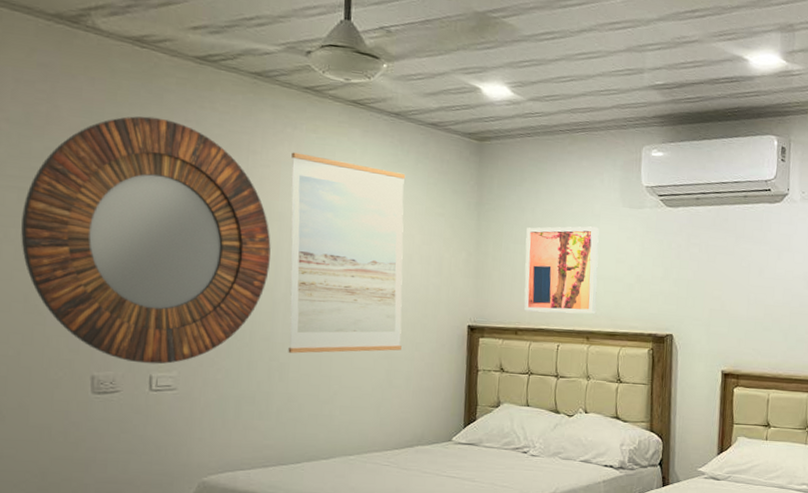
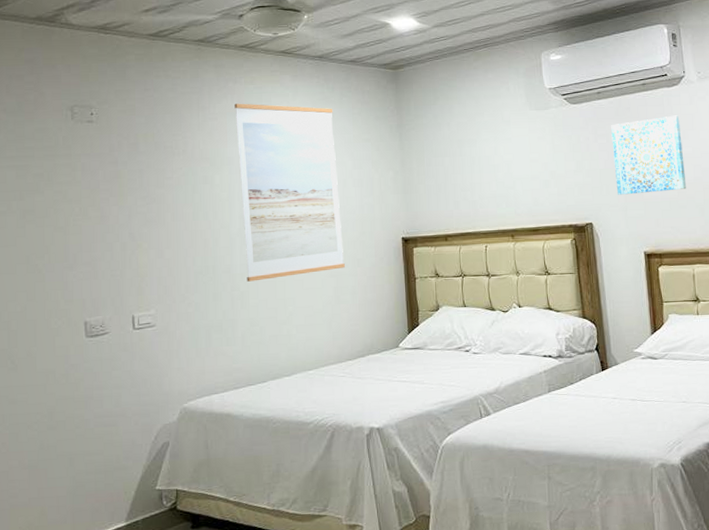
home mirror: present [21,116,271,364] -> none [21,90,224,306]
wall art: present [524,226,599,314] -> none [445,132,518,218]
wall art: none [702,233,777,312] -> present [611,115,687,195]

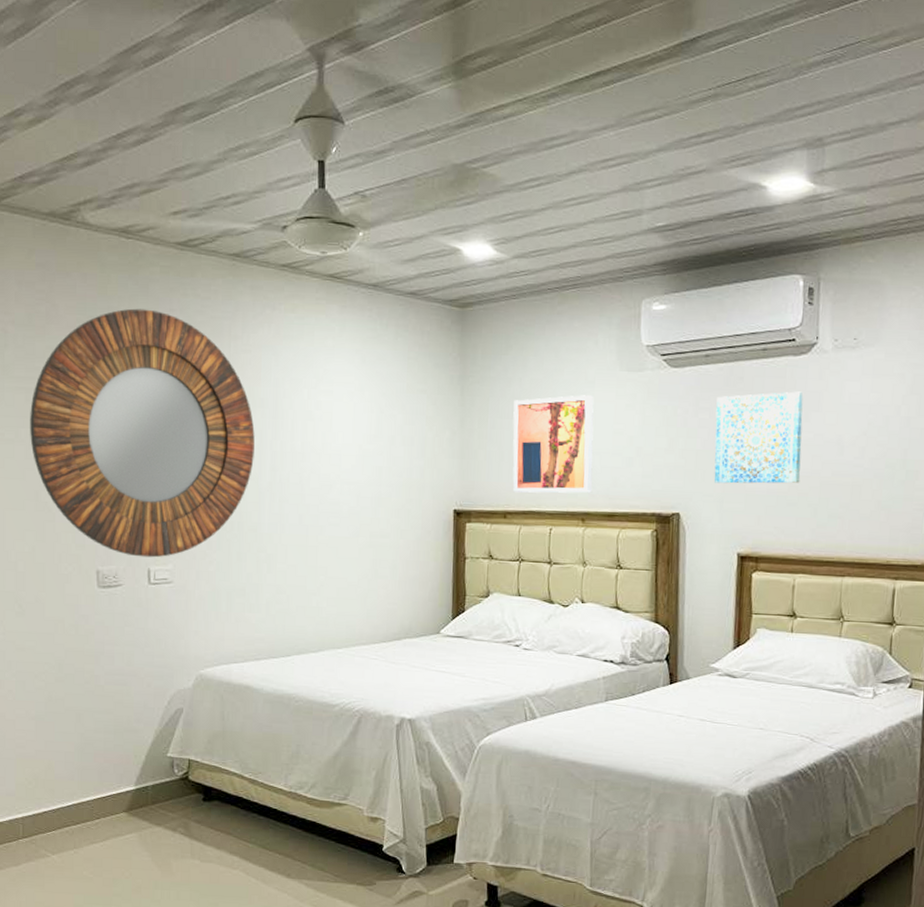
home mirror: none [21,90,224,306] -> present [30,308,255,558]
wall art: present [234,103,345,282] -> none [271,334,386,544]
wall art: none [445,132,518,218] -> present [512,395,594,493]

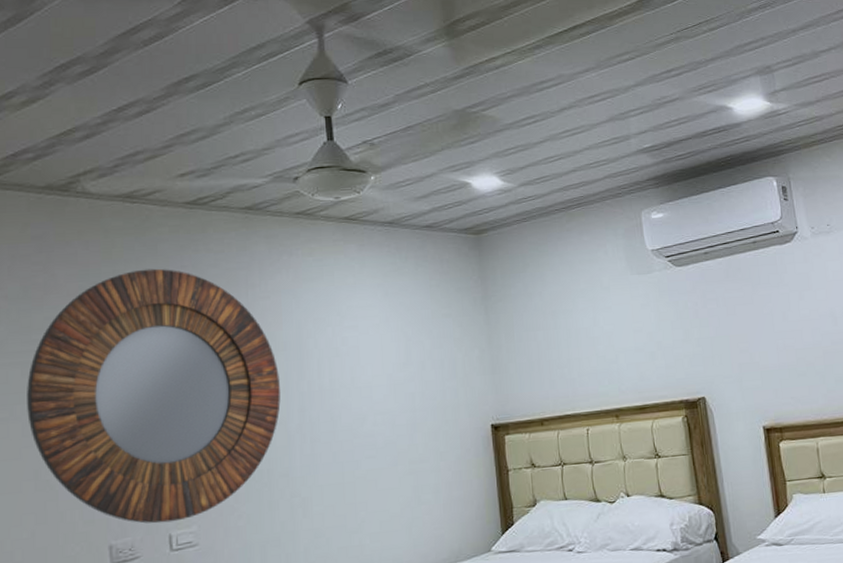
wall art: present [512,395,594,493] -> none [537,300,622,399]
wall art: present [714,391,804,484] -> none [721,274,806,365]

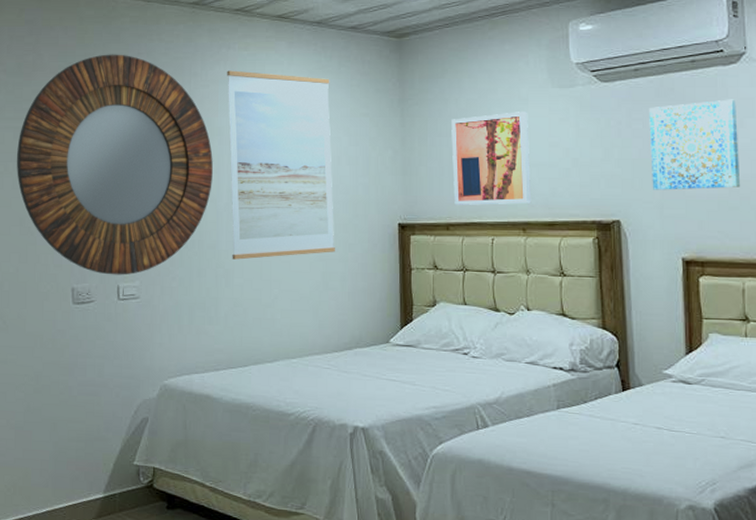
wall art: none [290,278,426,486] -> present [227,70,335,260]
wall art: none [537,300,622,399] -> present [451,112,532,205]
wall art: none [721,274,806,365] -> present [649,99,741,190]

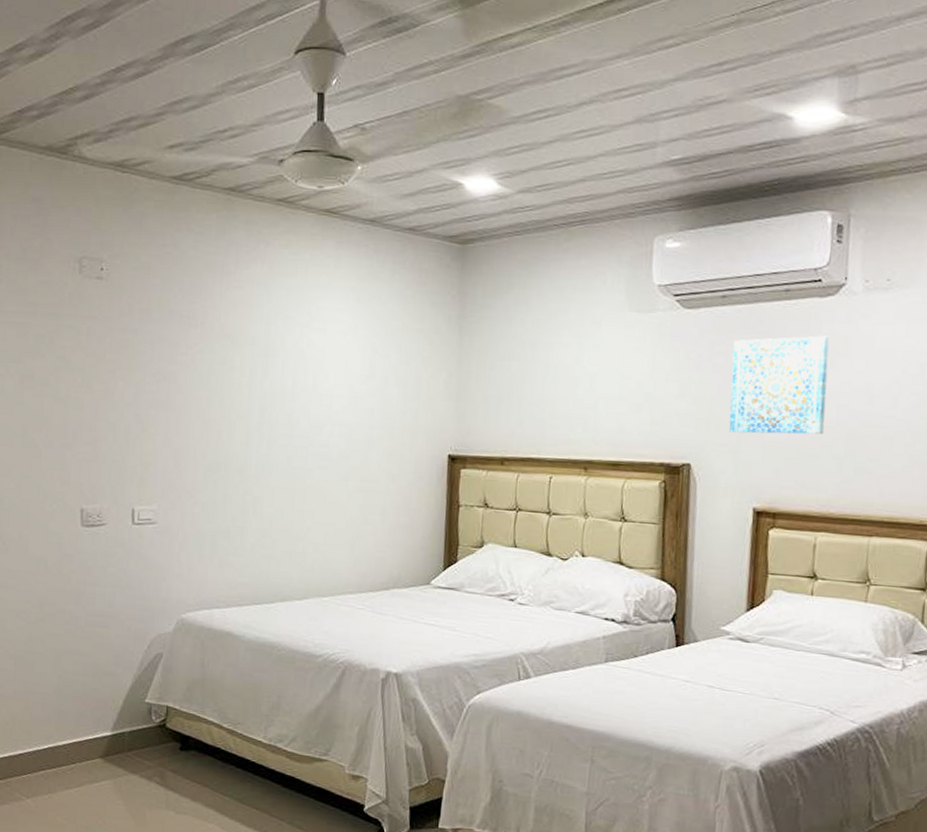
home mirror: present [17,54,213,275] -> none [20,243,245,497]
wall art: present [227,70,335,260] -> none [262,270,382,487]
wall art: present [451,112,532,205] -> none [511,336,601,440]

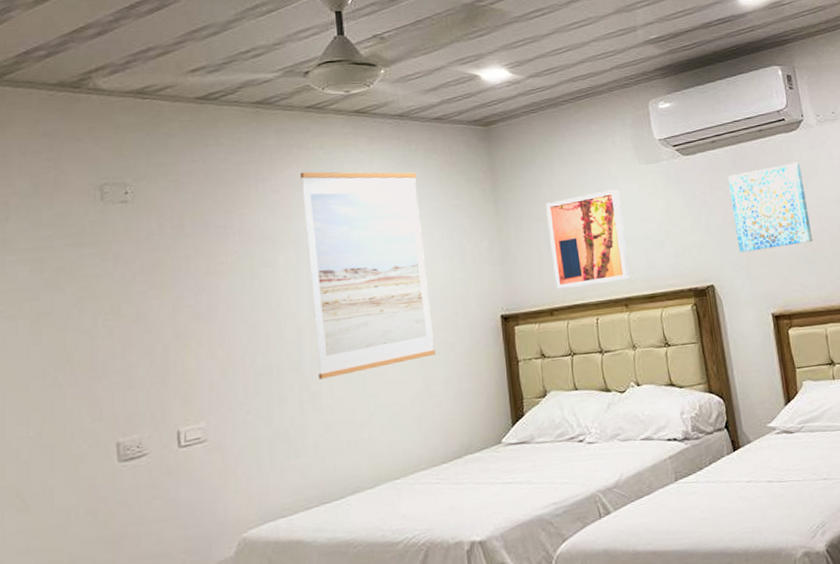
wall art: none [262,270,382,487] -> present [300,171,436,379]
wall art: none [511,336,601,440] -> present [546,189,631,289]

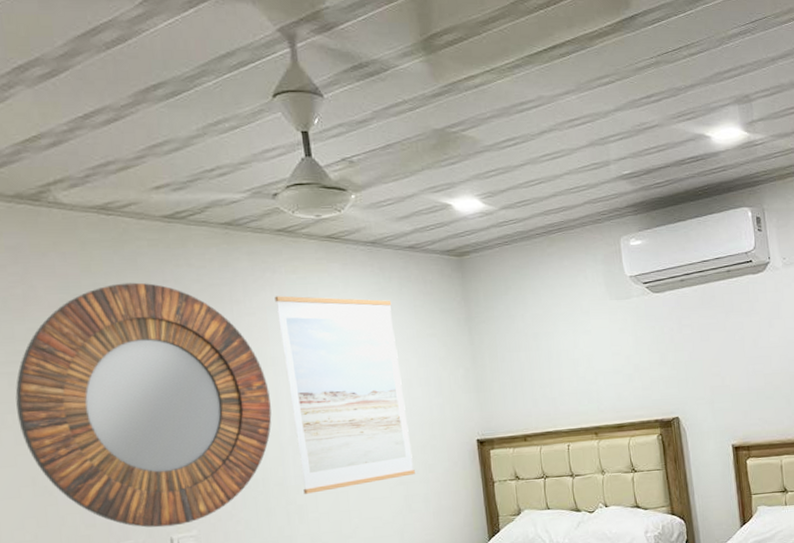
home mirror: none [36,163,290,420] -> present [15,282,272,528]
wall art: present [546,189,631,289] -> none [519,324,601,417]
wall art: present [728,162,813,253] -> none [696,303,774,388]

